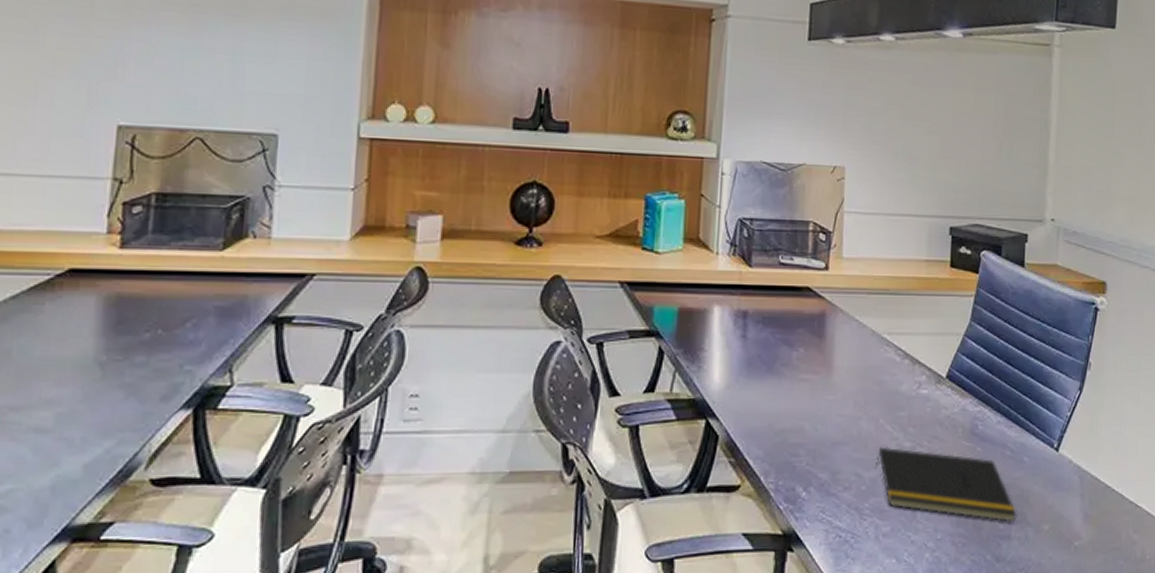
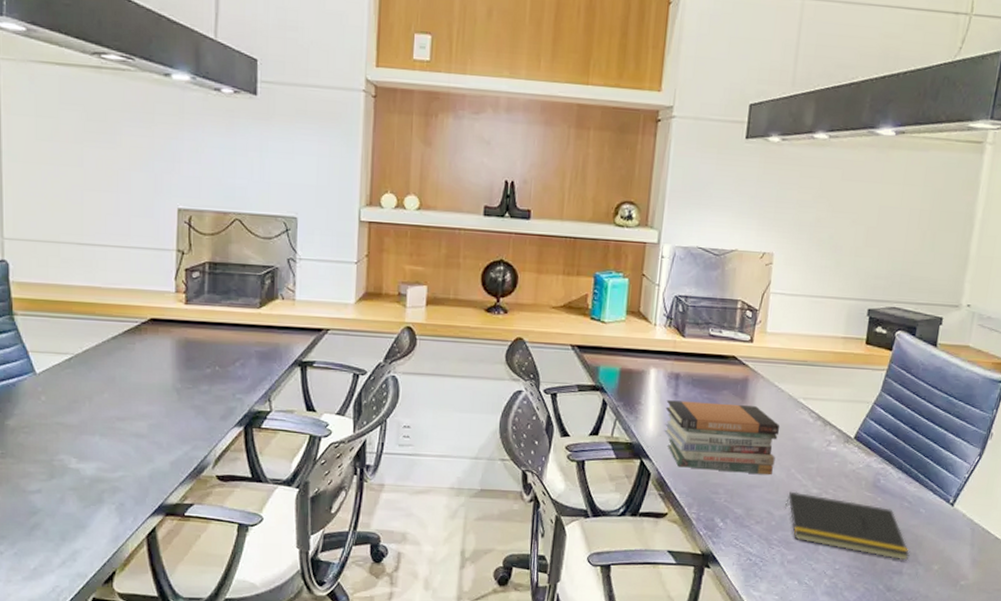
book stack: none [731,344,864,429] -> present [663,400,780,476]

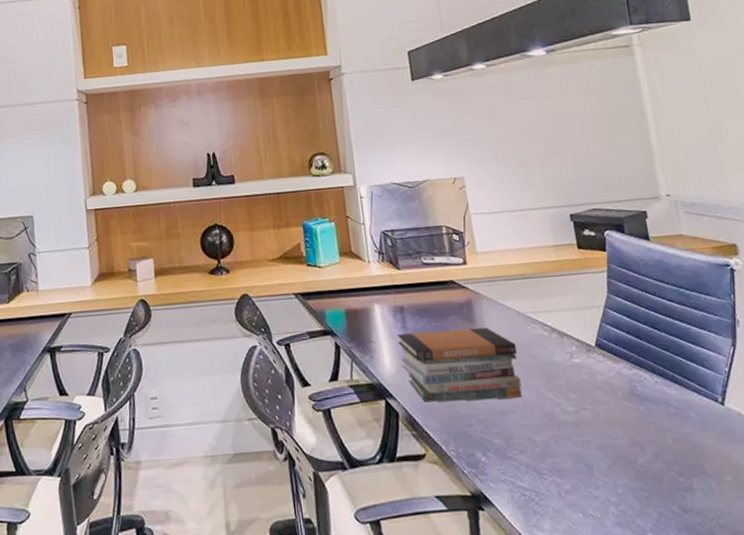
notepad: present [785,491,910,561] -> none [544,412,695,475]

